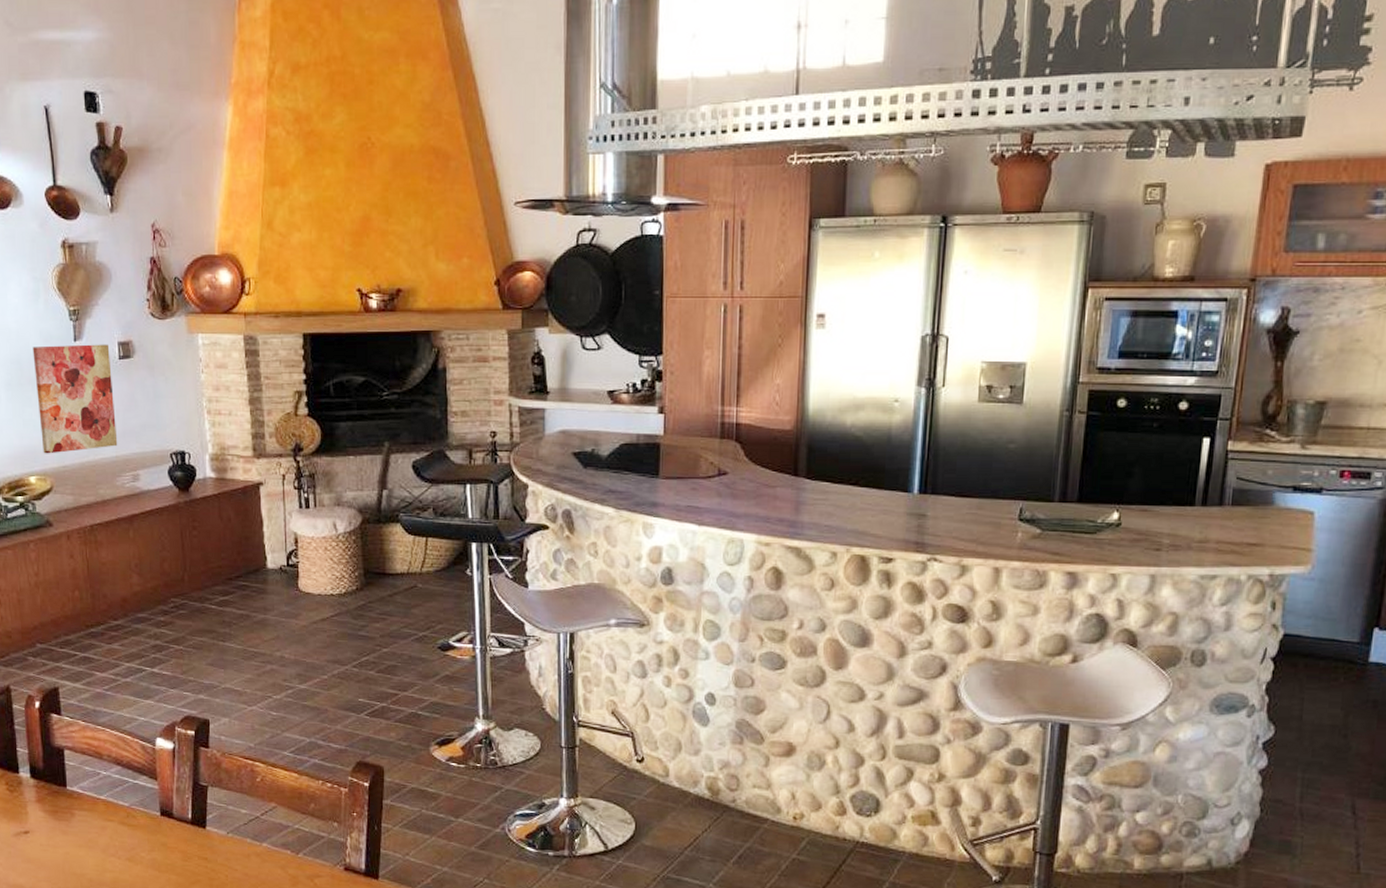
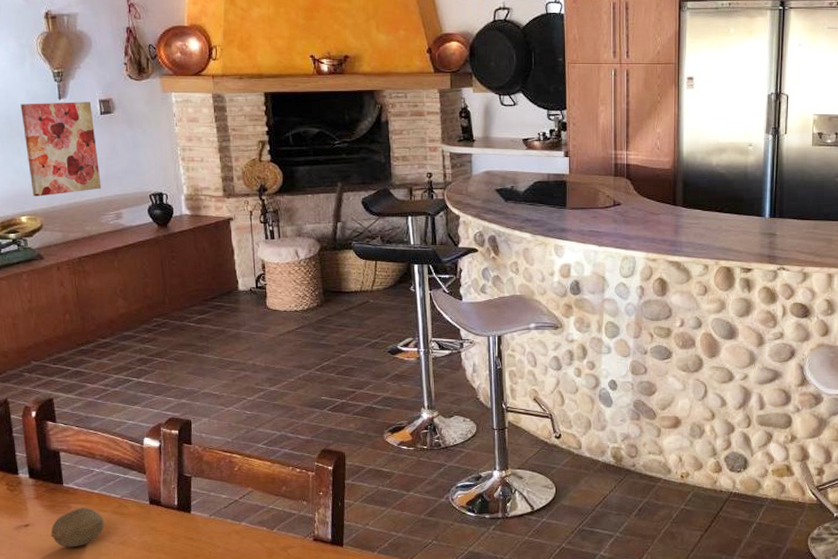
fruit: none [52,815,110,861] -> present [51,508,105,548]

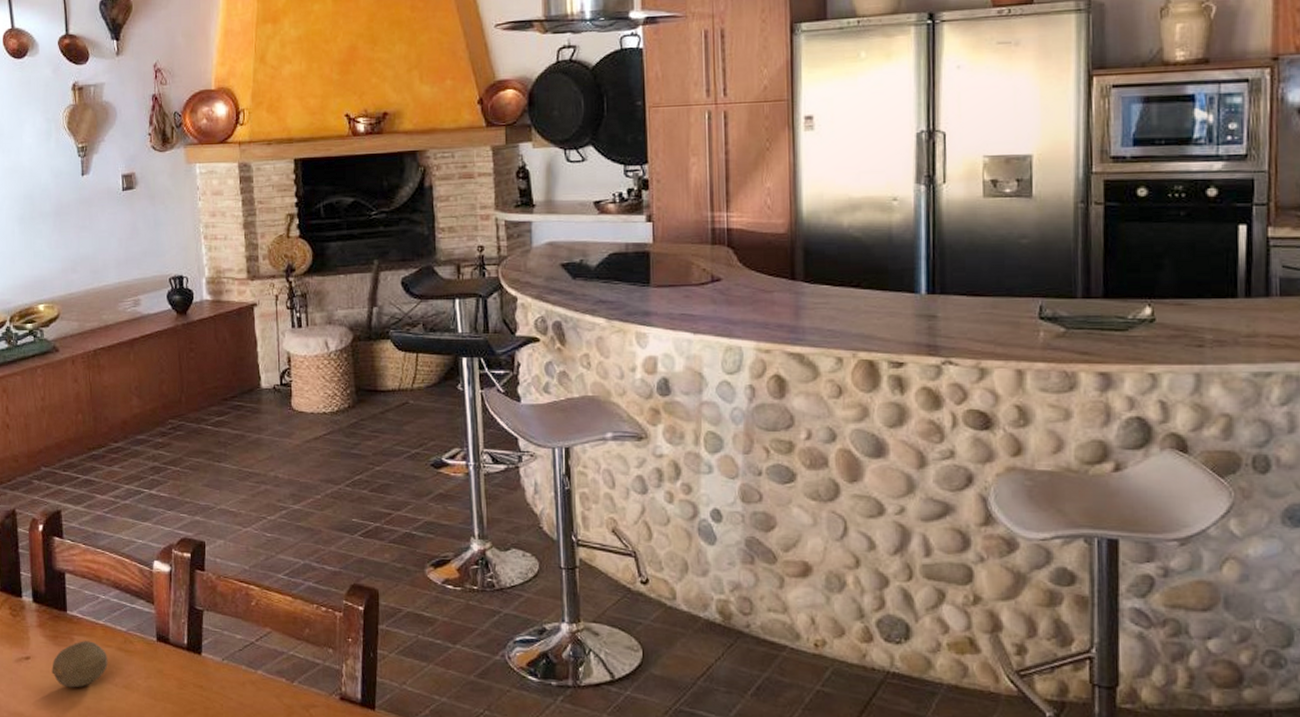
wall art: present [20,102,102,197] -> none [44,177,120,283]

